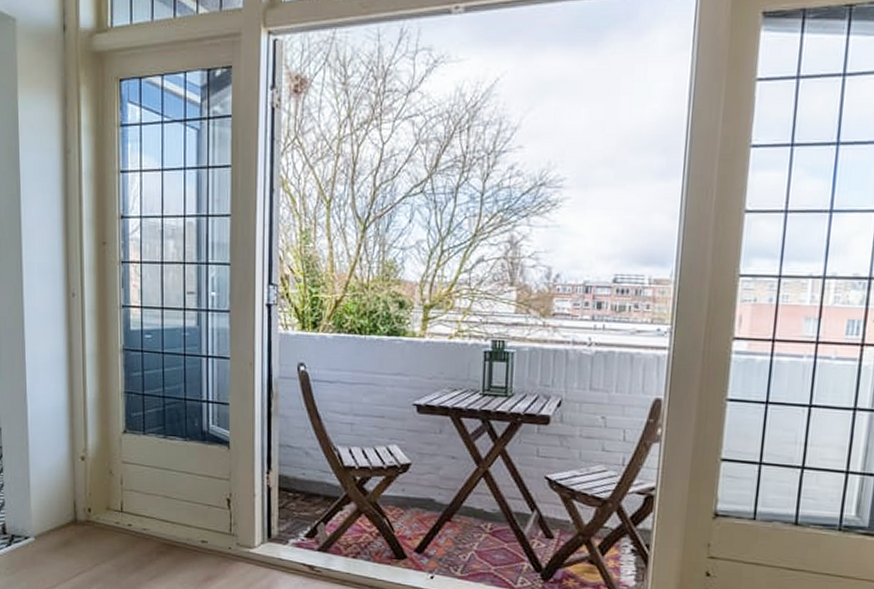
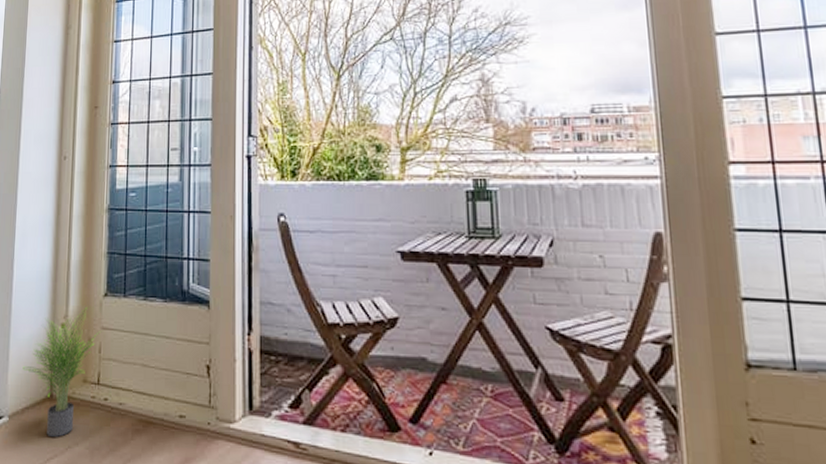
potted plant: none [45,443,123,557] -> present [22,307,102,438]

